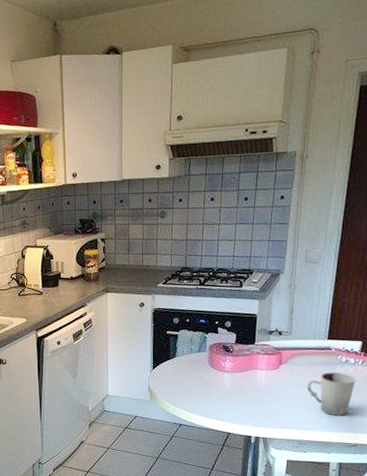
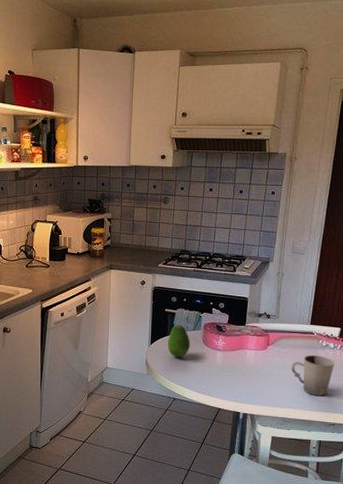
fruit: none [170,346,195,382] -> present [167,324,190,358]

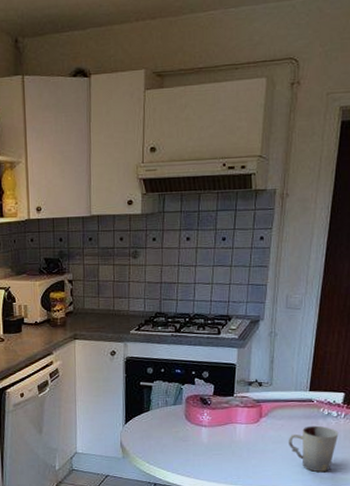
fruit: present [167,324,190,358] -> none [144,399,171,438]

